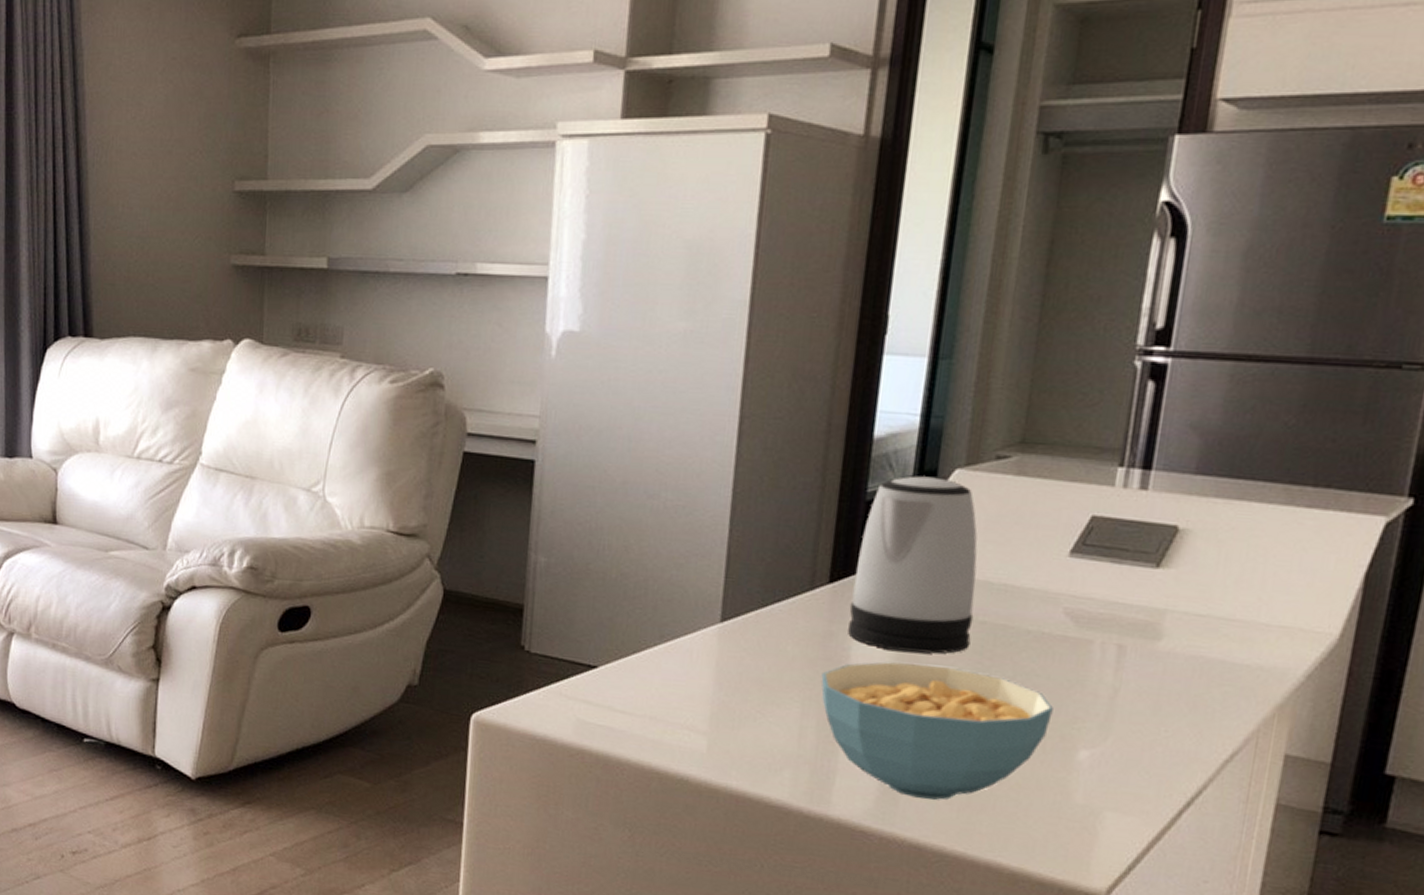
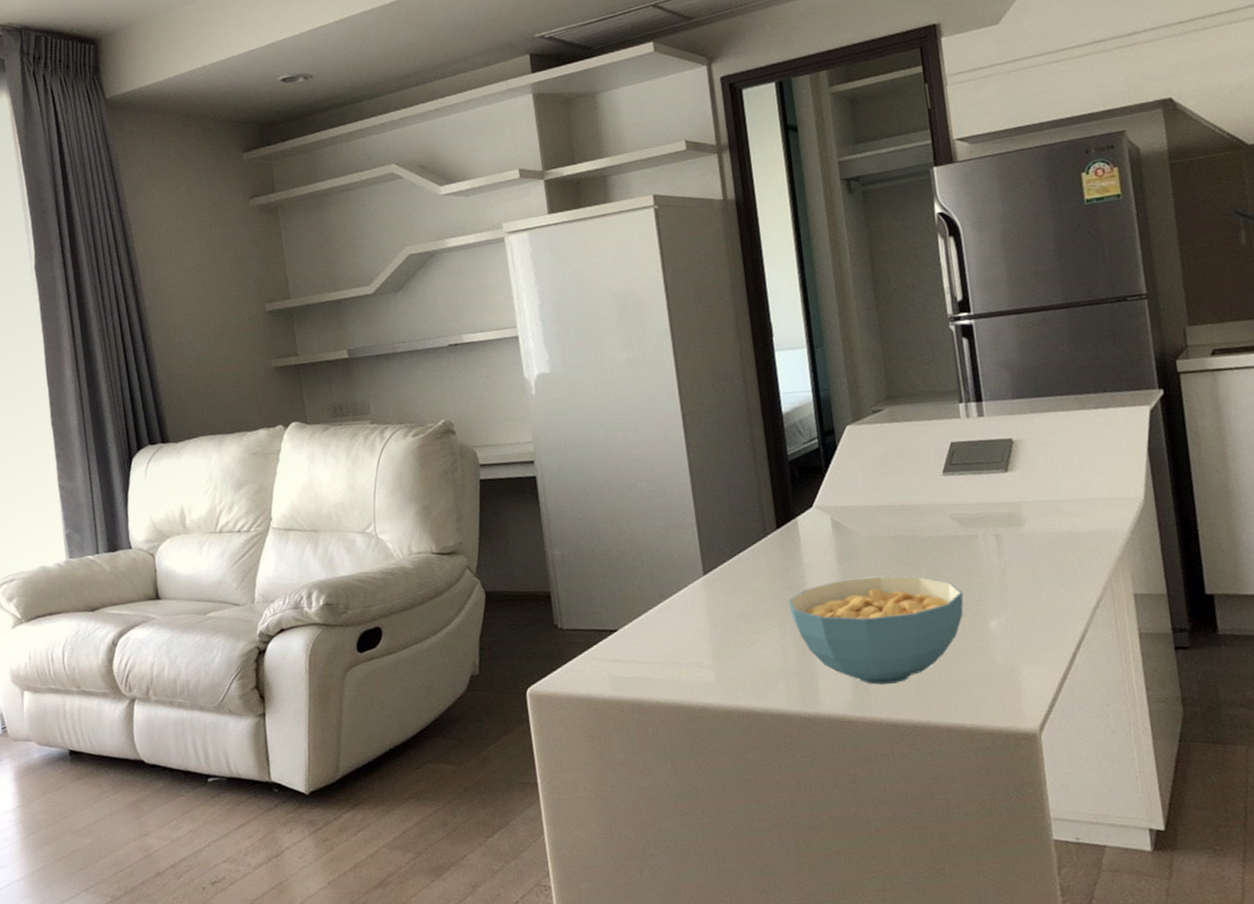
kettle: present [847,476,978,654] -> none [792,434,891,572]

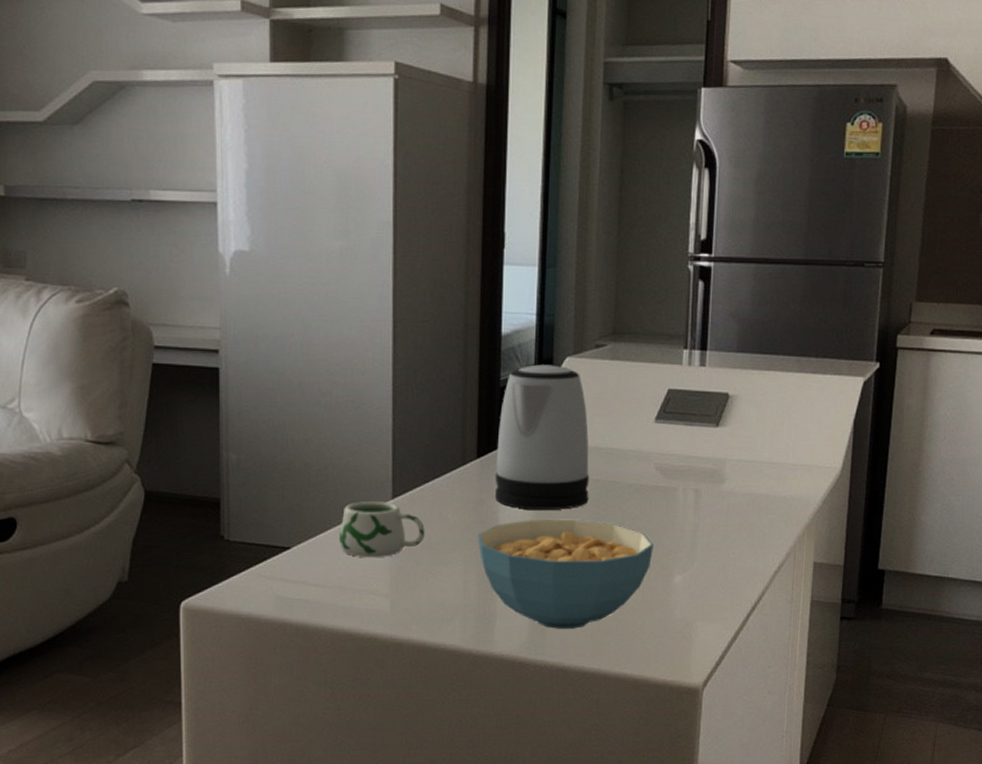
mug: none [659,578,739,633] -> present [339,500,425,558]
kettle: none [792,434,891,572] -> present [494,364,590,510]

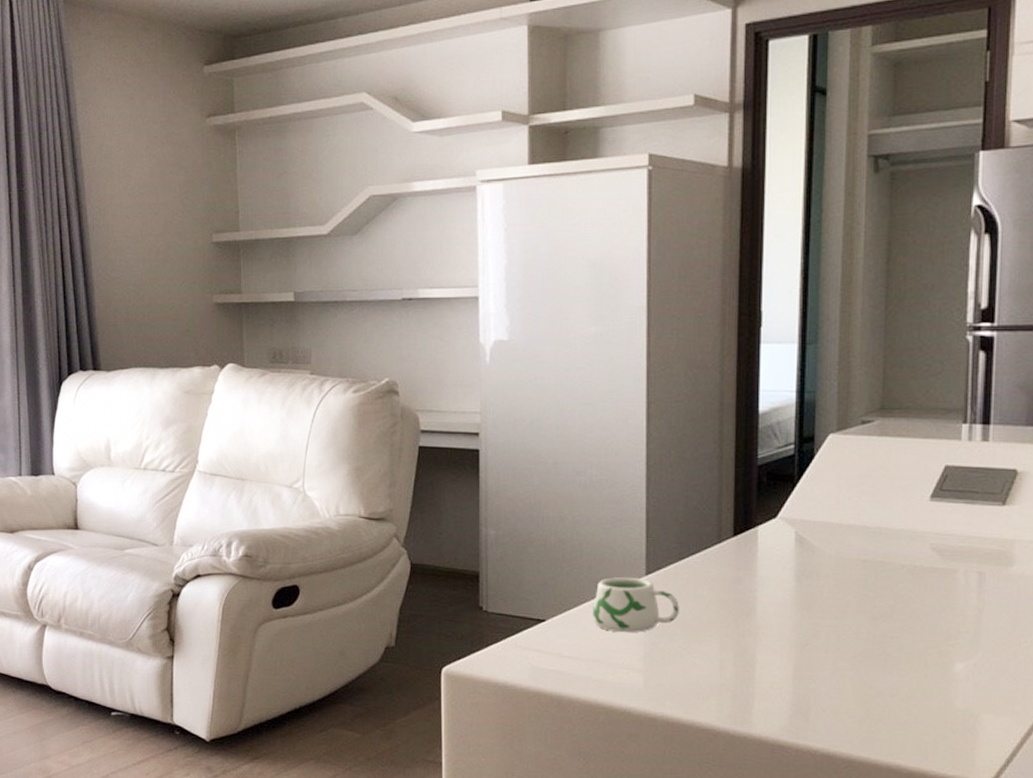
cereal bowl: present [477,519,654,629] -> none [734,599,930,714]
kettle: present [494,364,590,510] -> none [752,442,856,590]

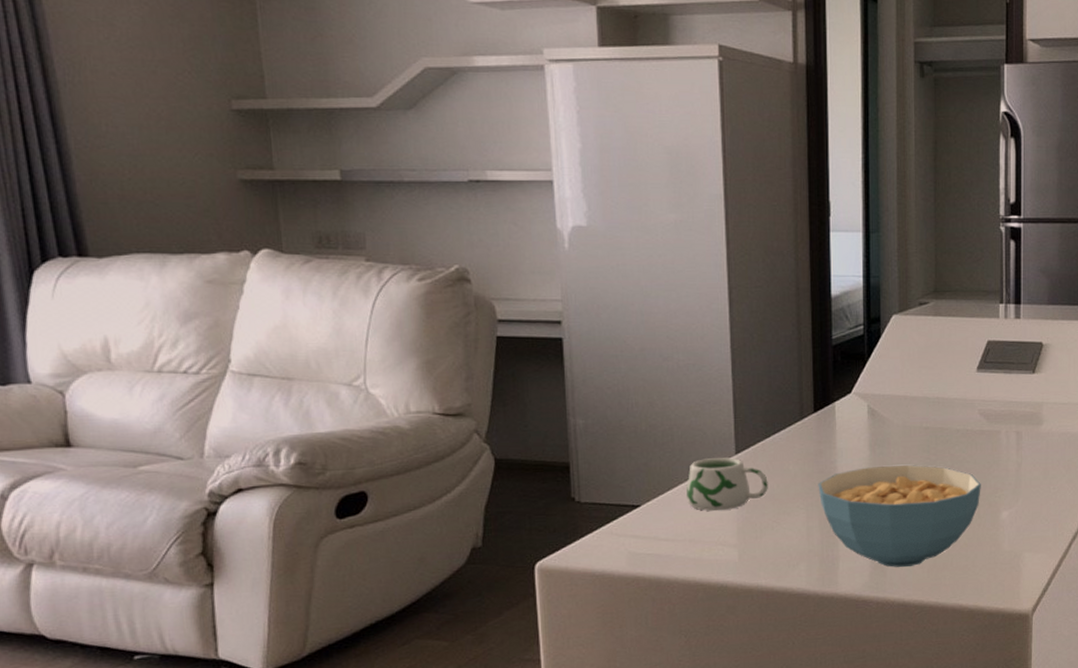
cereal bowl: none [734,599,930,714] -> present [818,464,981,567]

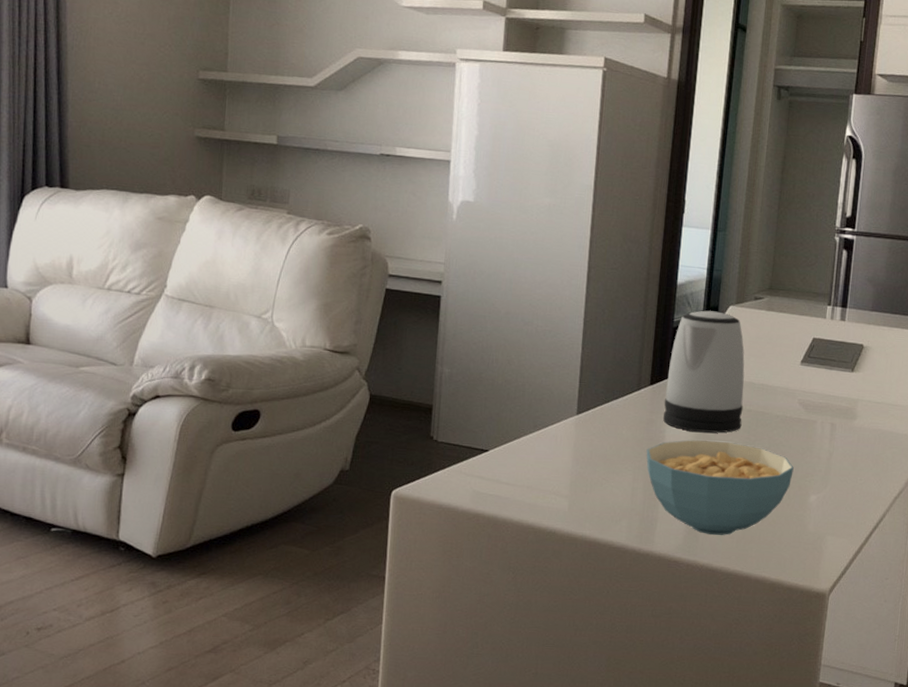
mug: present [686,457,768,512] -> none [529,415,603,464]
kettle: none [831,322,920,458] -> present [662,310,745,433]

